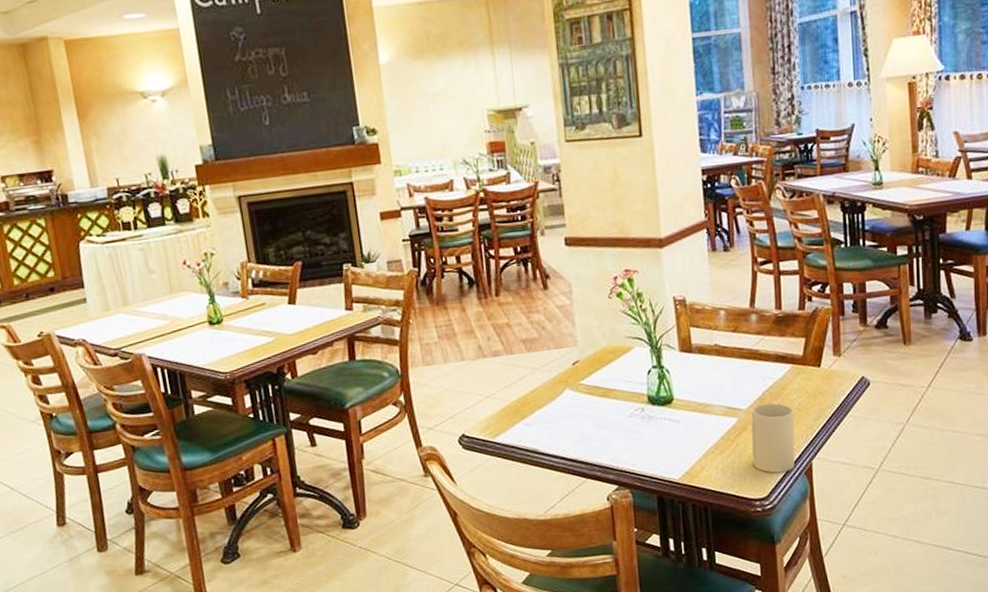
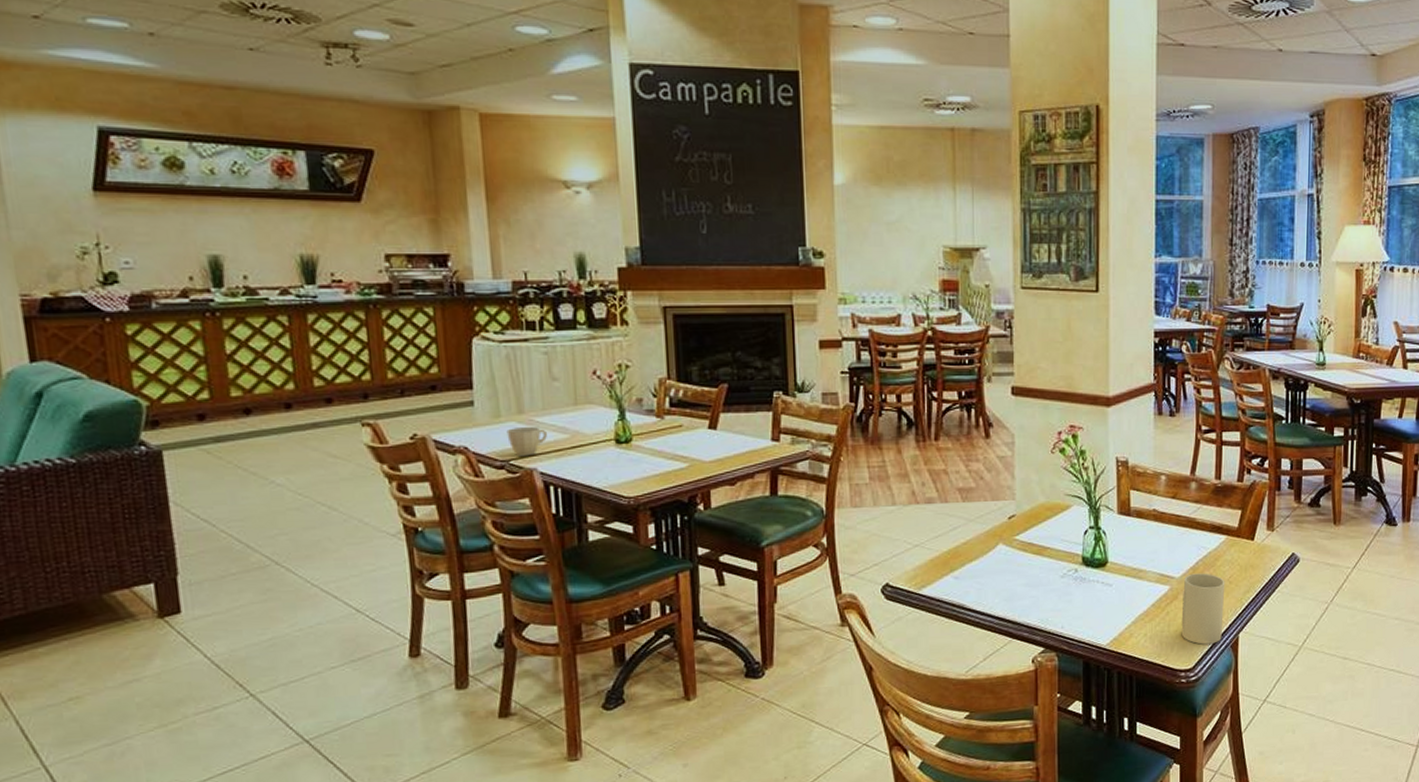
cup: none [116,316,150,344] -> present [506,427,547,457]

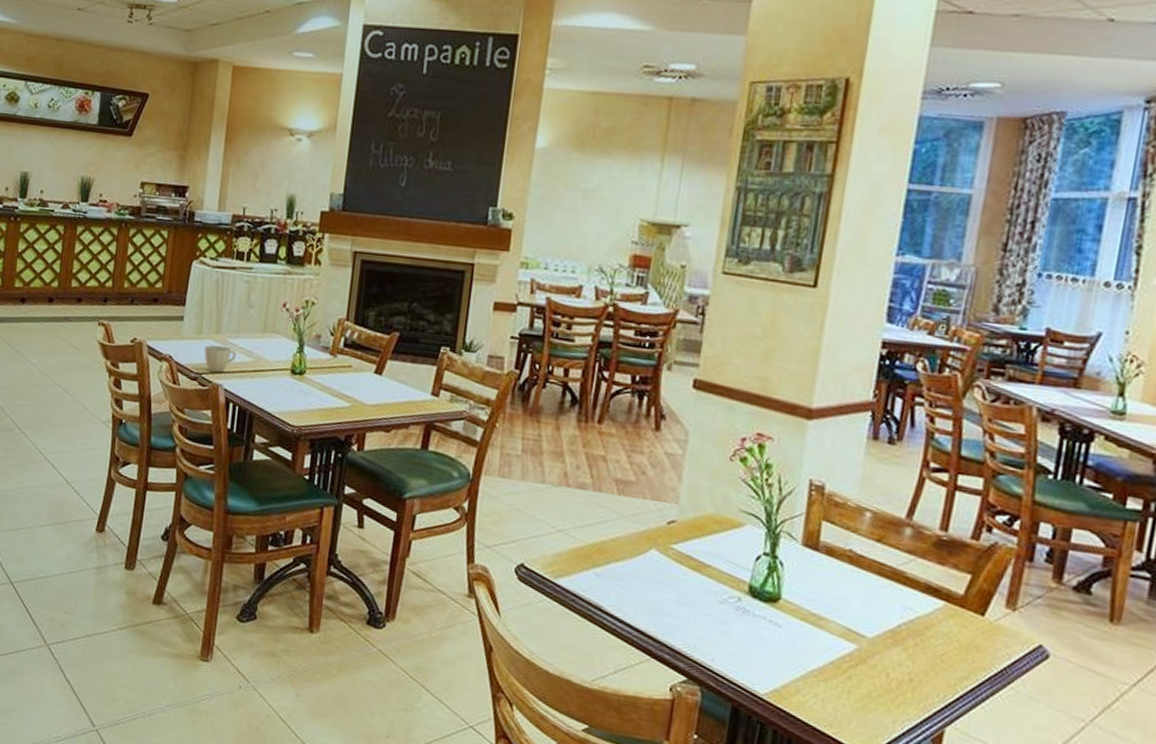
cup: present [1181,573,1225,645] -> none [864,637,936,731]

